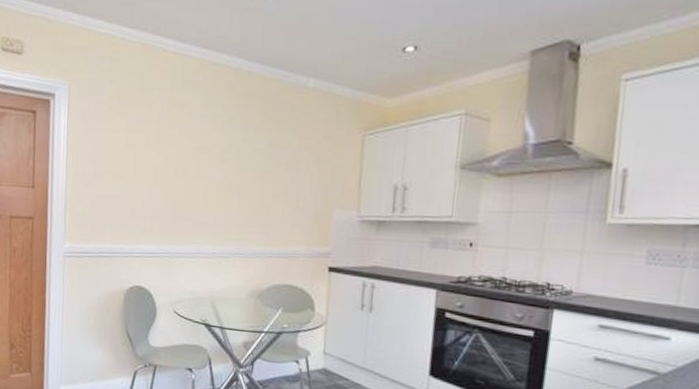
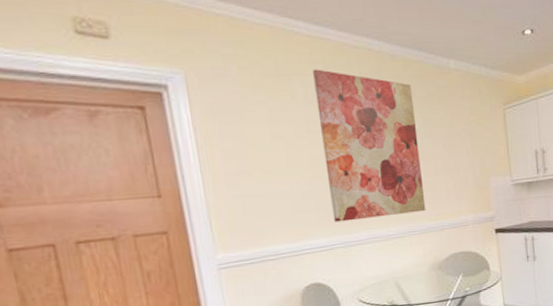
wall art: none [165,84,264,236] -> present [313,69,426,222]

